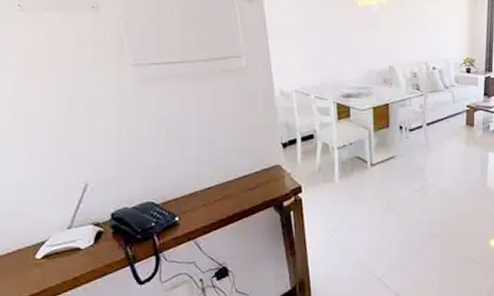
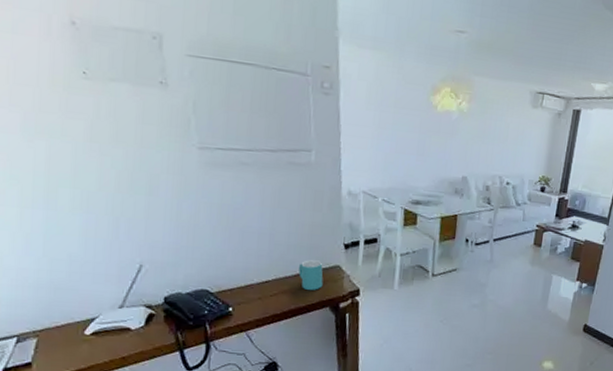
mug: none [240,162,265,192] -> present [299,260,323,290]

